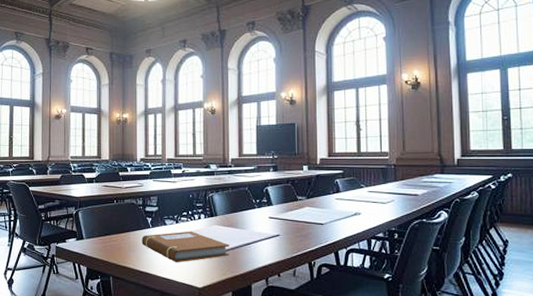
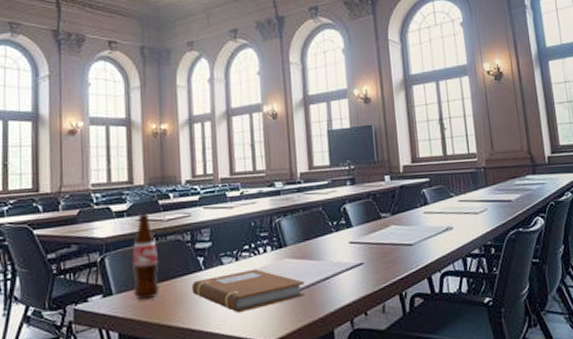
bottle: none [98,181,118,245] -> present [132,213,159,300]

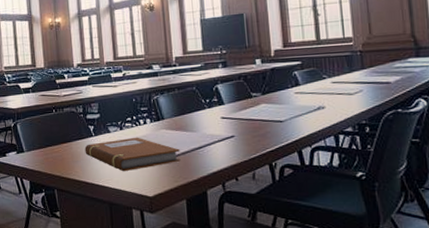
bottle: present [132,213,159,300] -> none [37,90,59,157]

